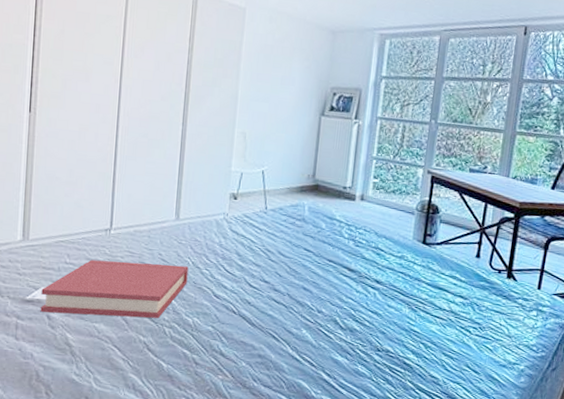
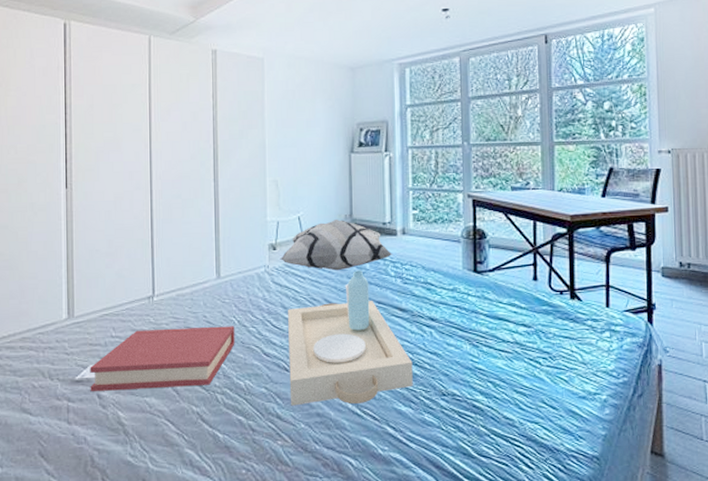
serving tray: none [235,228,354,350] -> present [288,270,413,406]
decorative pillow: none [239,178,349,227] -> present [280,220,393,271]

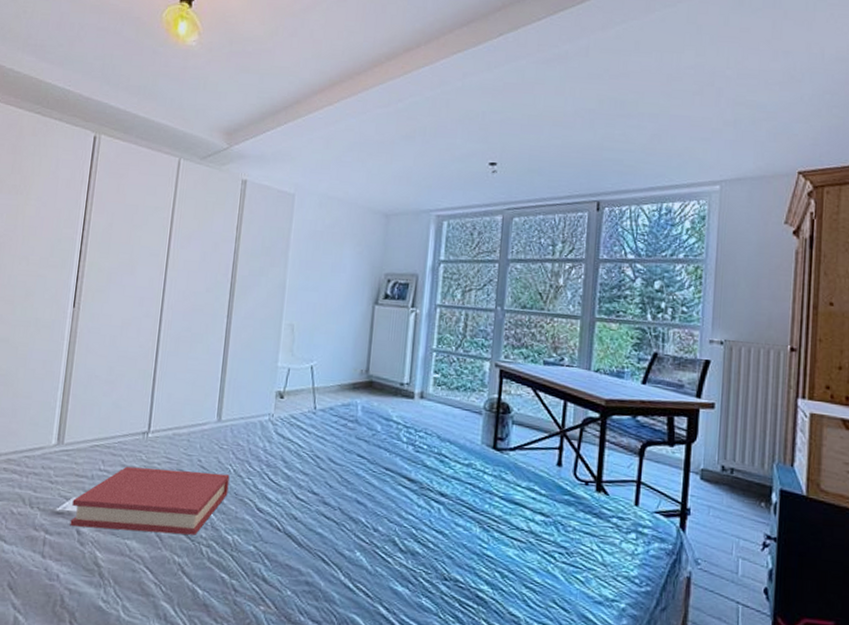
decorative pillow: present [280,220,393,271] -> none [286,374,408,429]
serving tray: present [288,270,413,406] -> none [279,431,416,577]

